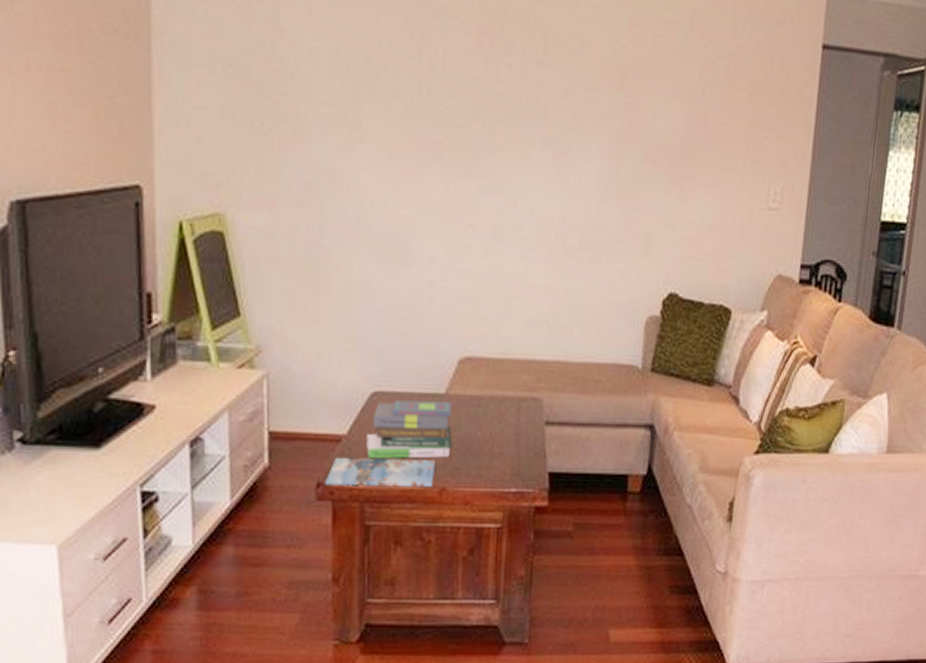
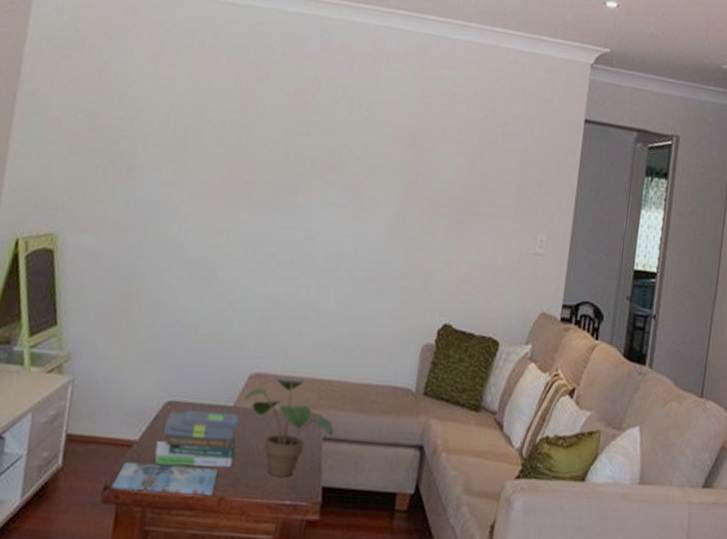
potted plant: none [455,360,557,466] -> present [243,377,334,478]

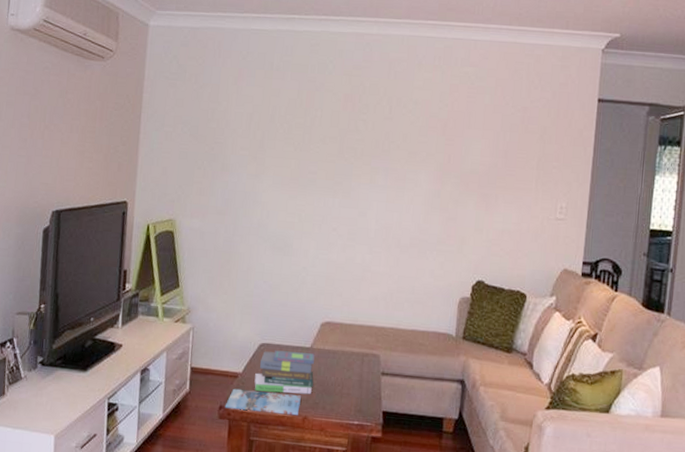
potted plant: present [243,377,334,478] -> none [318,325,390,404]

